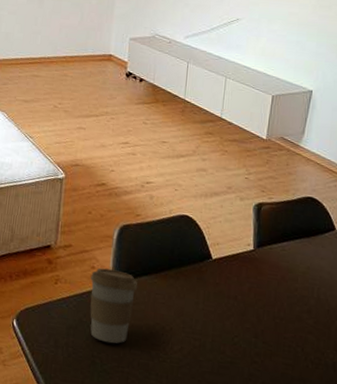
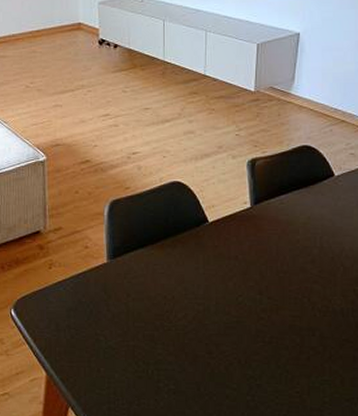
coffee cup: present [90,267,138,344] -> none [84,246,135,320]

